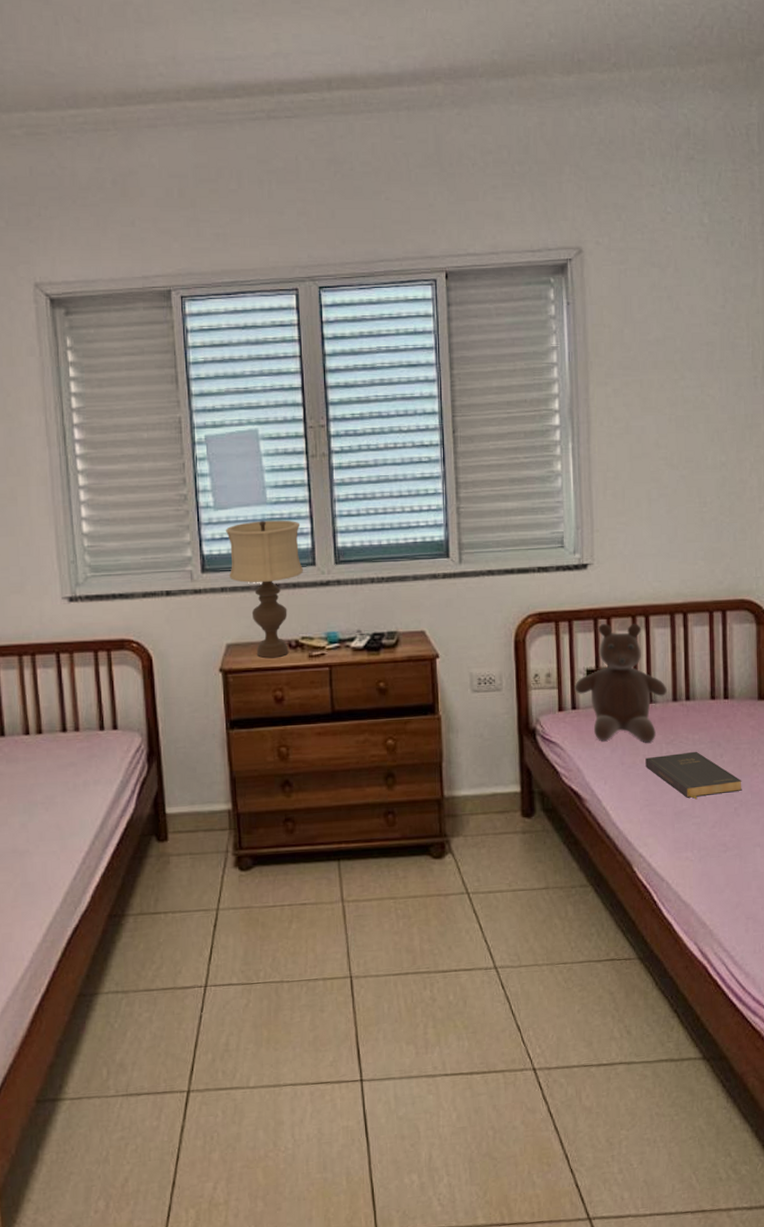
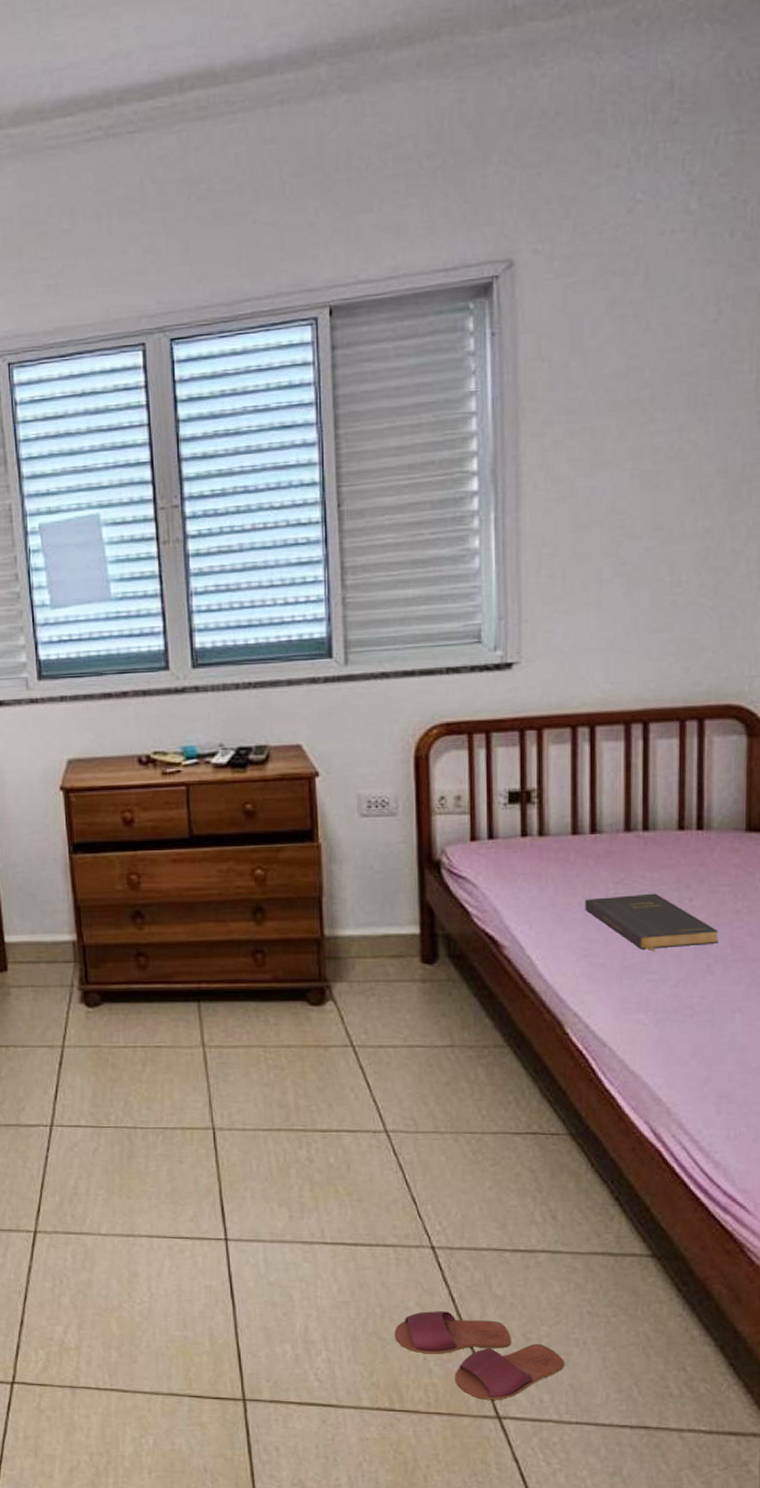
table lamp: present [226,520,303,659] -> none [65,618,154,776]
slippers: none [504,1126,639,1204] -> present [394,1311,564,1400]
teddy bear: present [575,623,668,743] -> none [492,735,618,881]

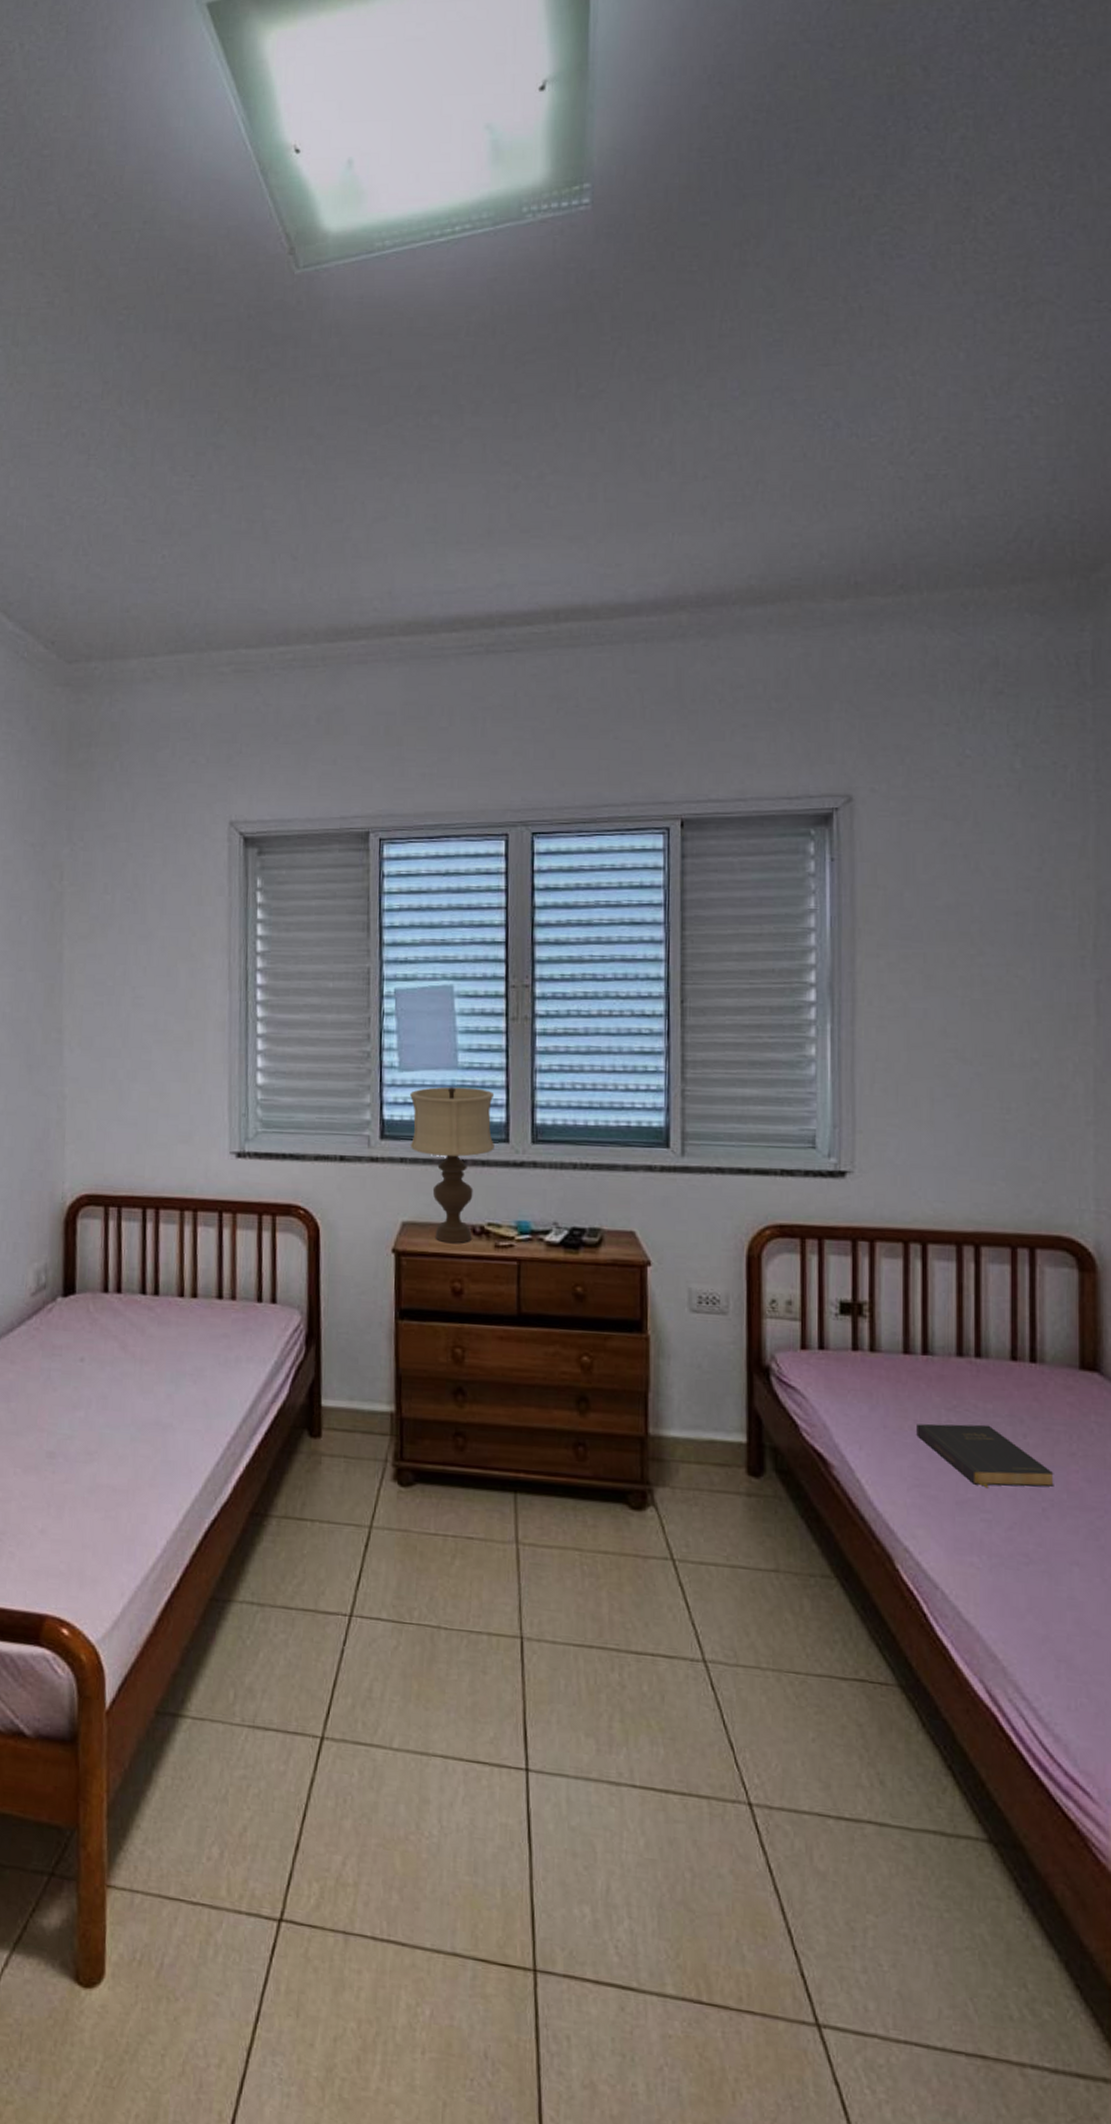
table lamp: none [65,618,154,776] -> present [410,1086,495,1244]
slippers: present [394,1311,564,1400] -> none [705,1881,892,2003]

